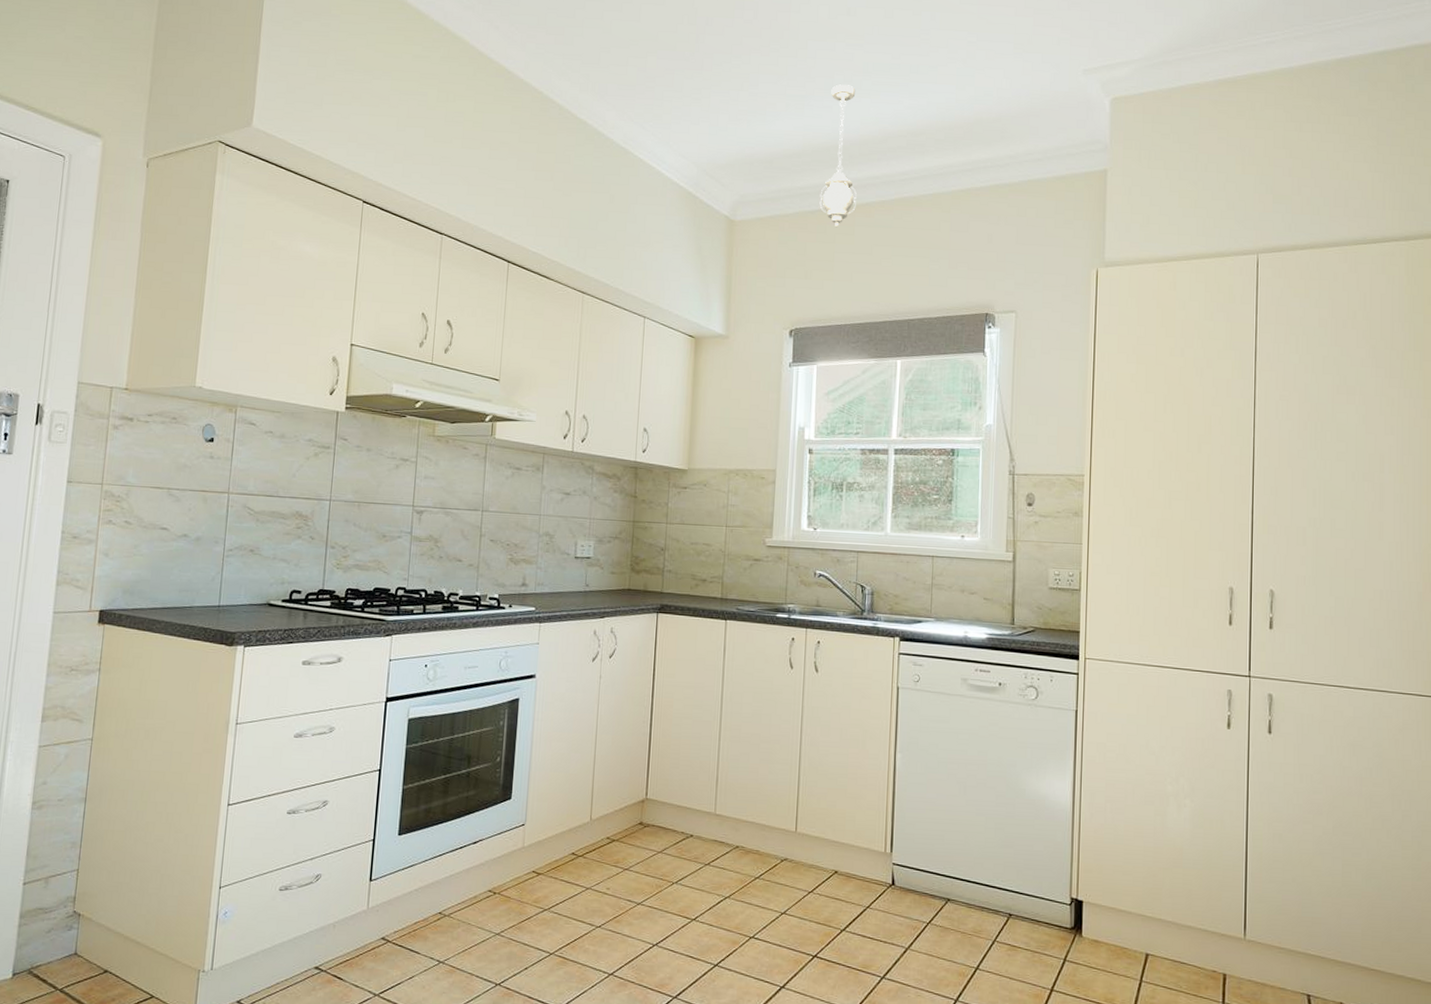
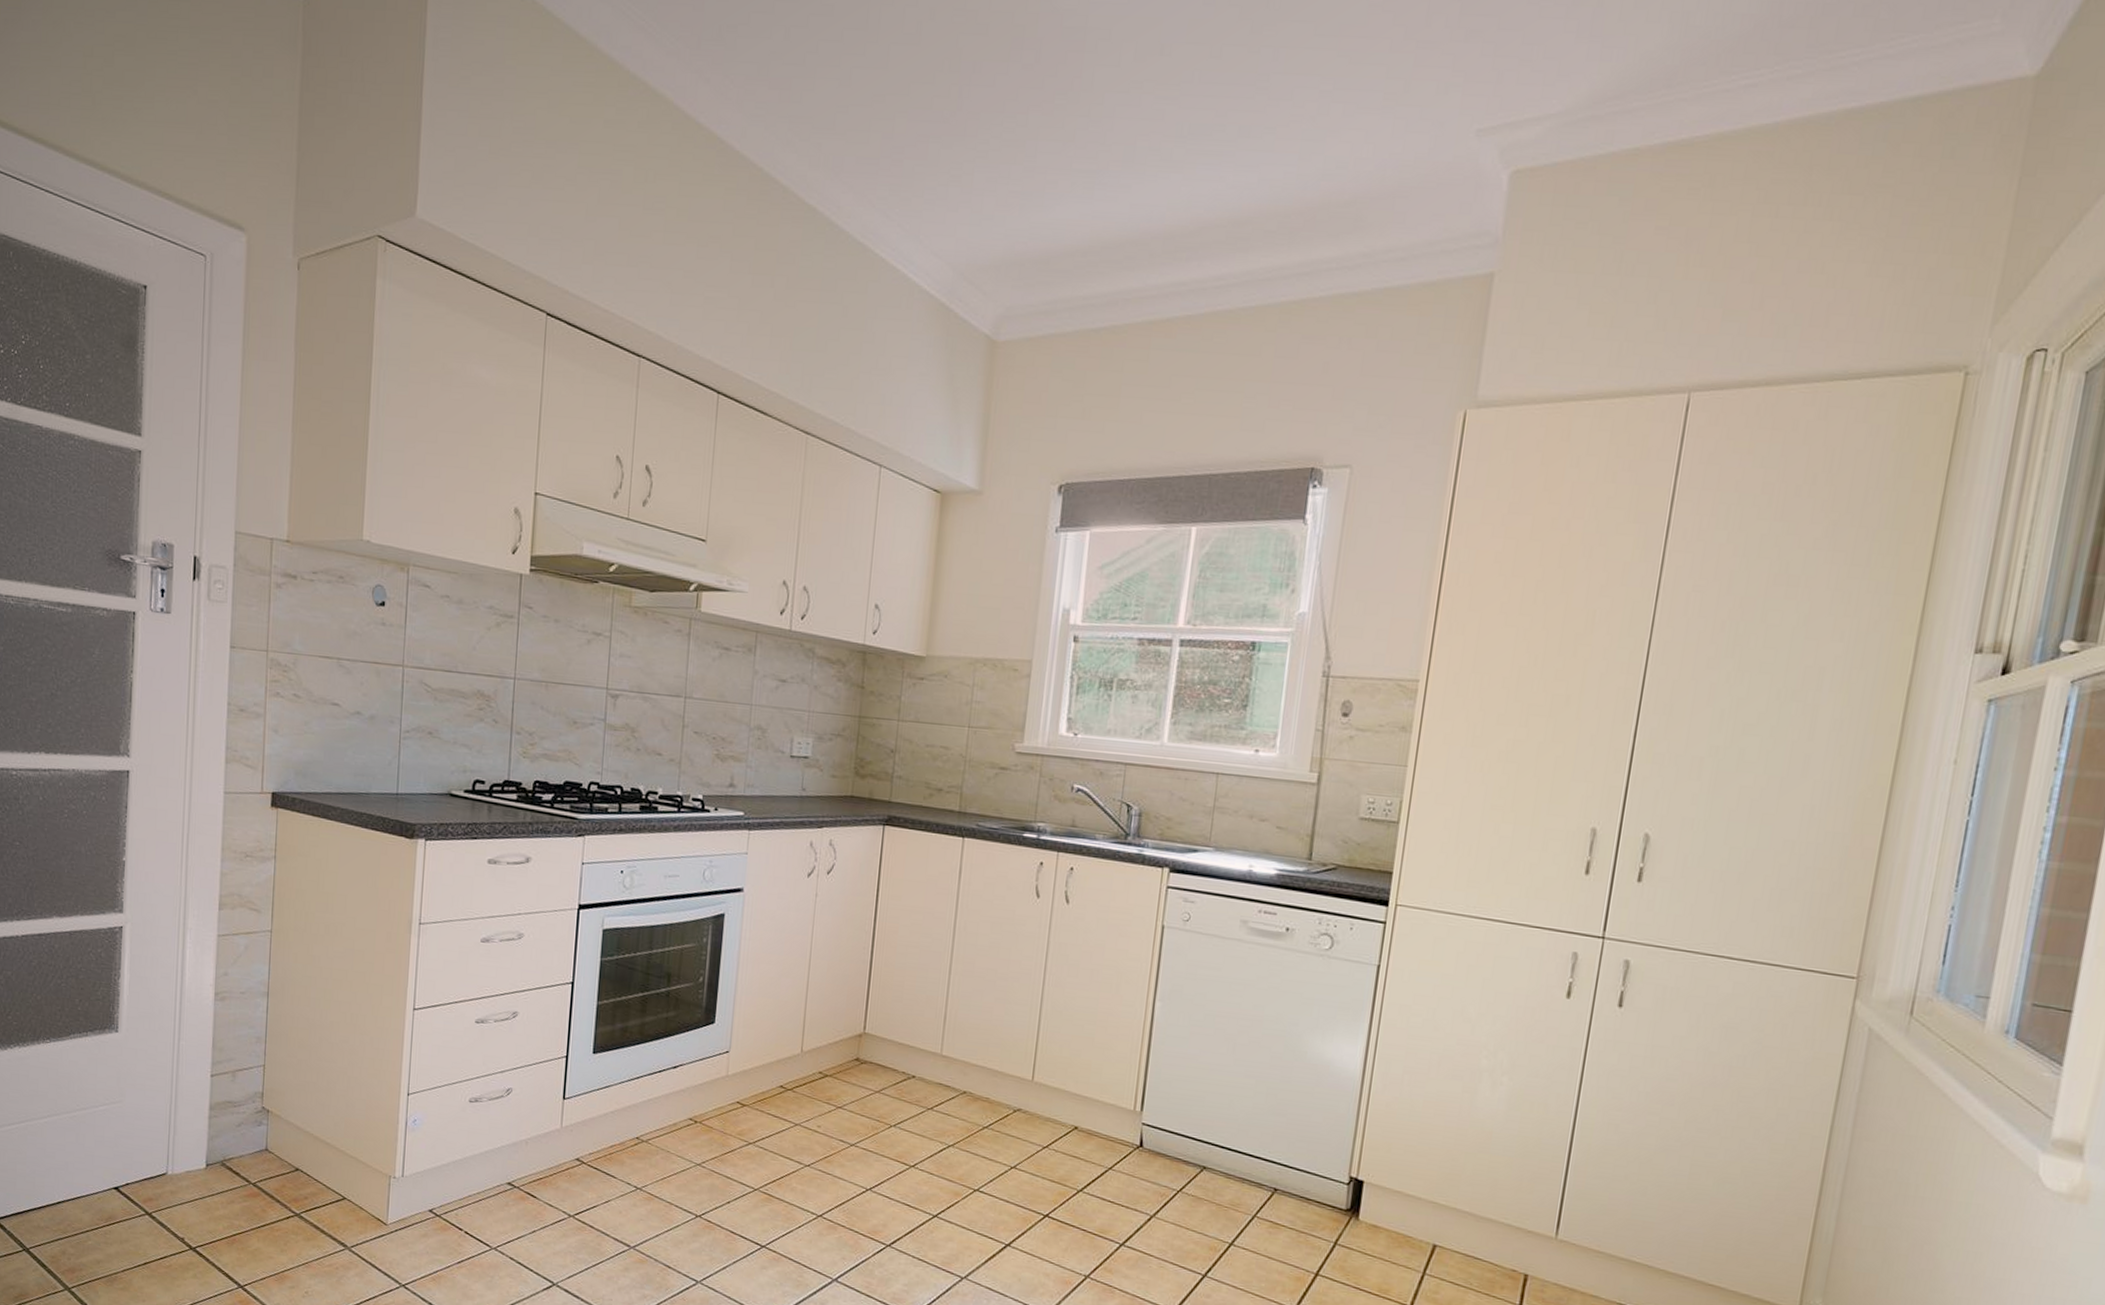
pendant light: present [819,84,857,228] -> none [1106,154,1164,352]

